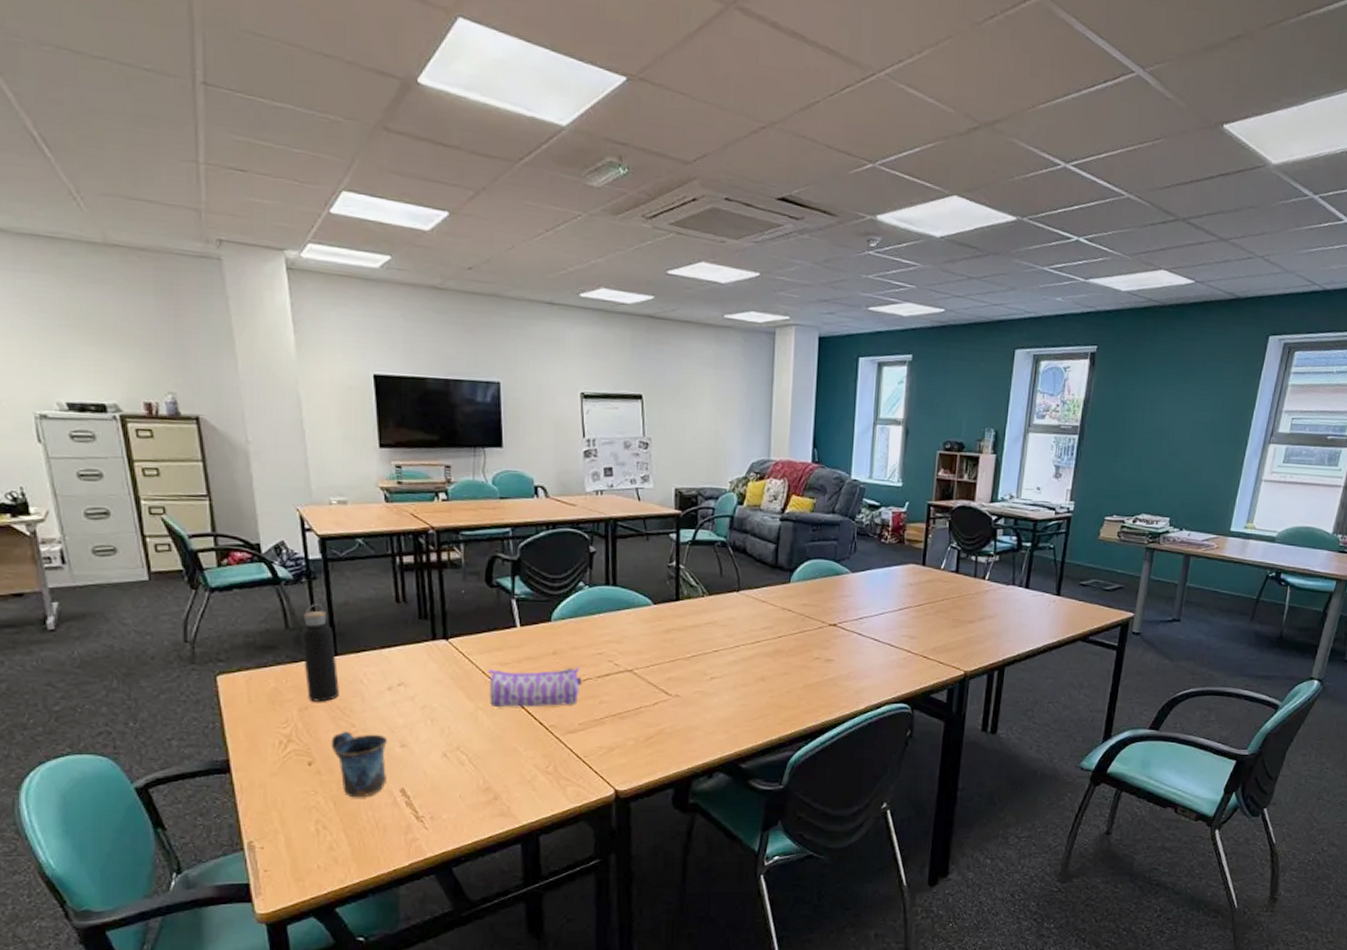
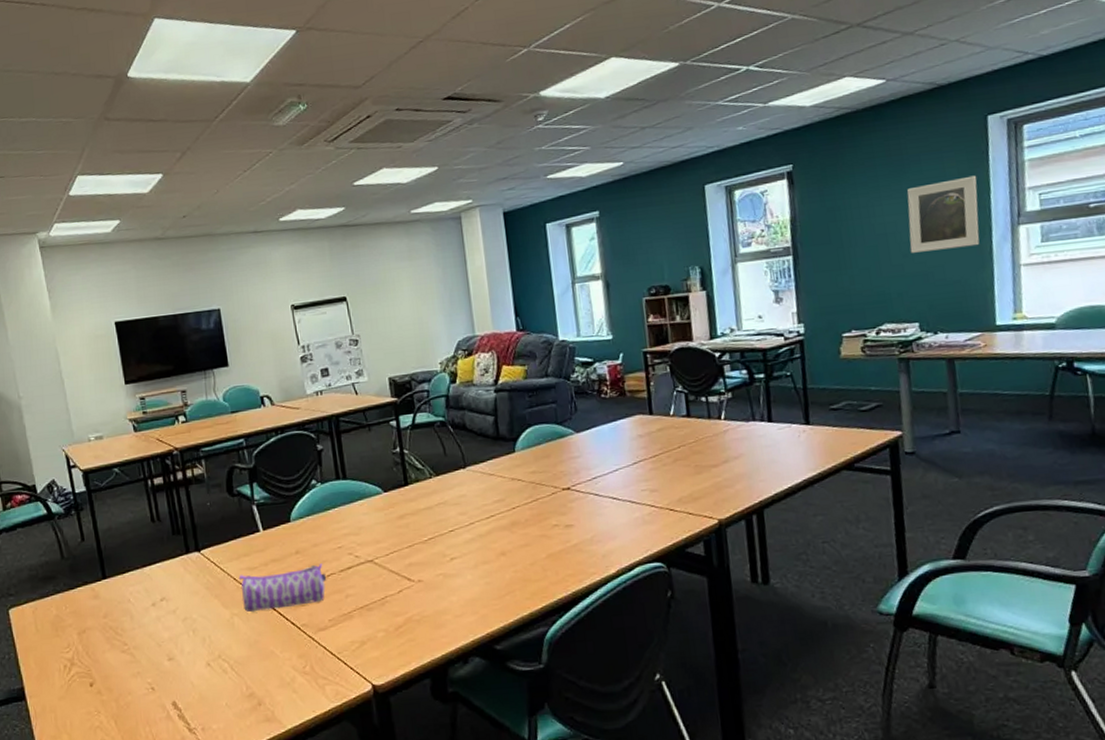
water bottle: present [301,604,339,702] -> none [74,533,111,625]
mug: present [331,731,387,798] -> none [107,649,159,715]
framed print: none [1178,390,1247,456] -> present [907,175,980,253]

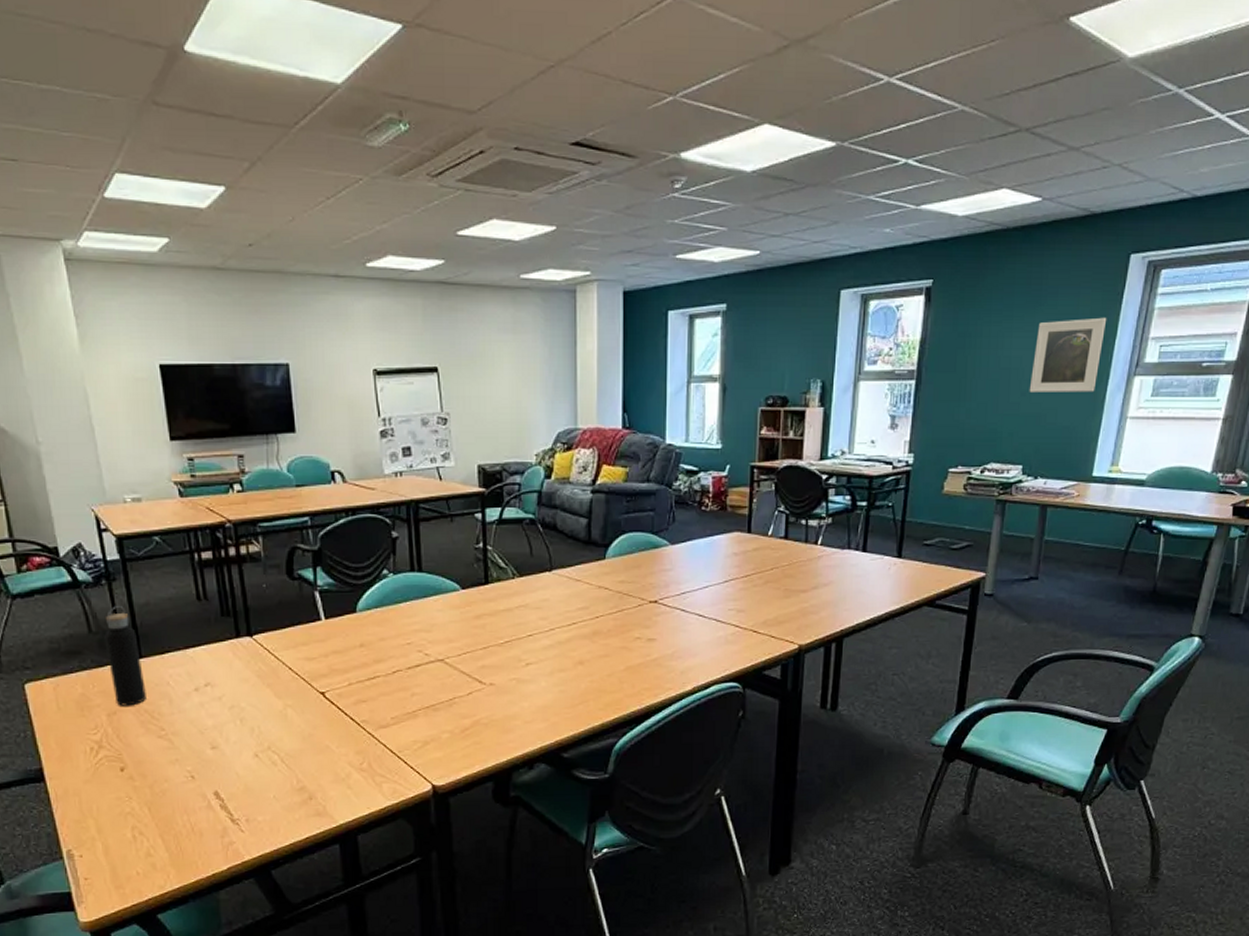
water bottle: none [74,533,111,625] -> present [104,606,146,706]
pencil case: present [238,563,327,613] -> none [294,659,392,705]

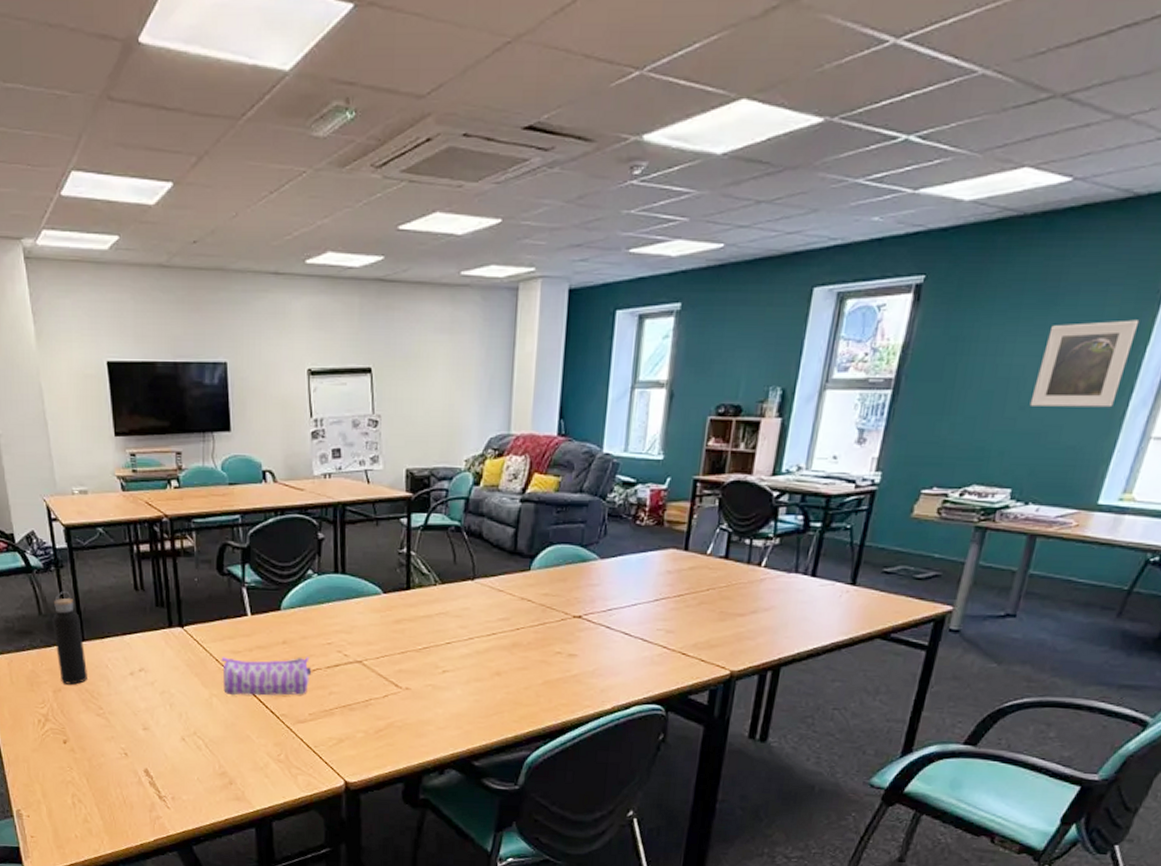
pencil case: none [294,659,392,705] -> present [221,657,312,696]

